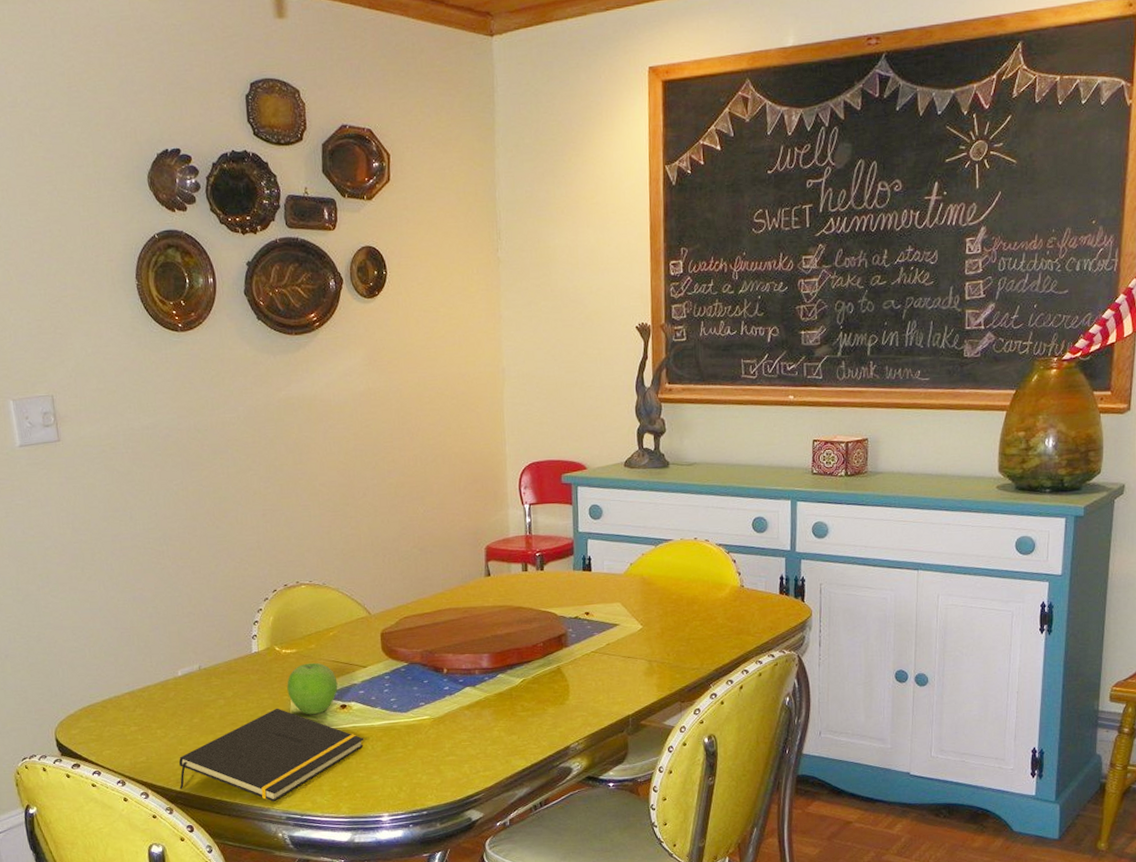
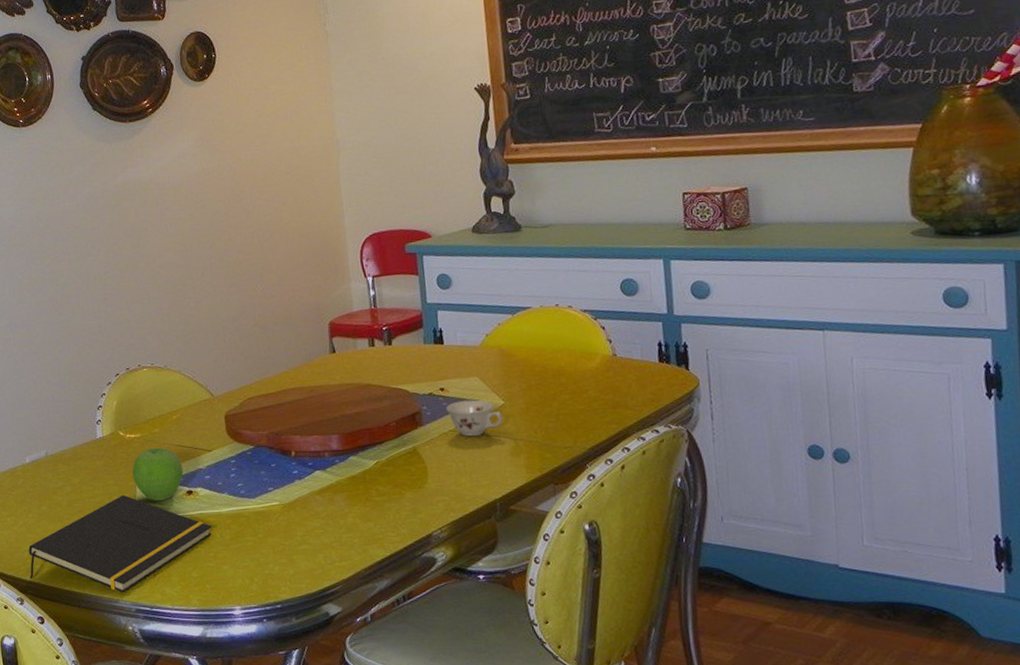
teacup: none [589,624,640,658] -> present [445,399,503,437]

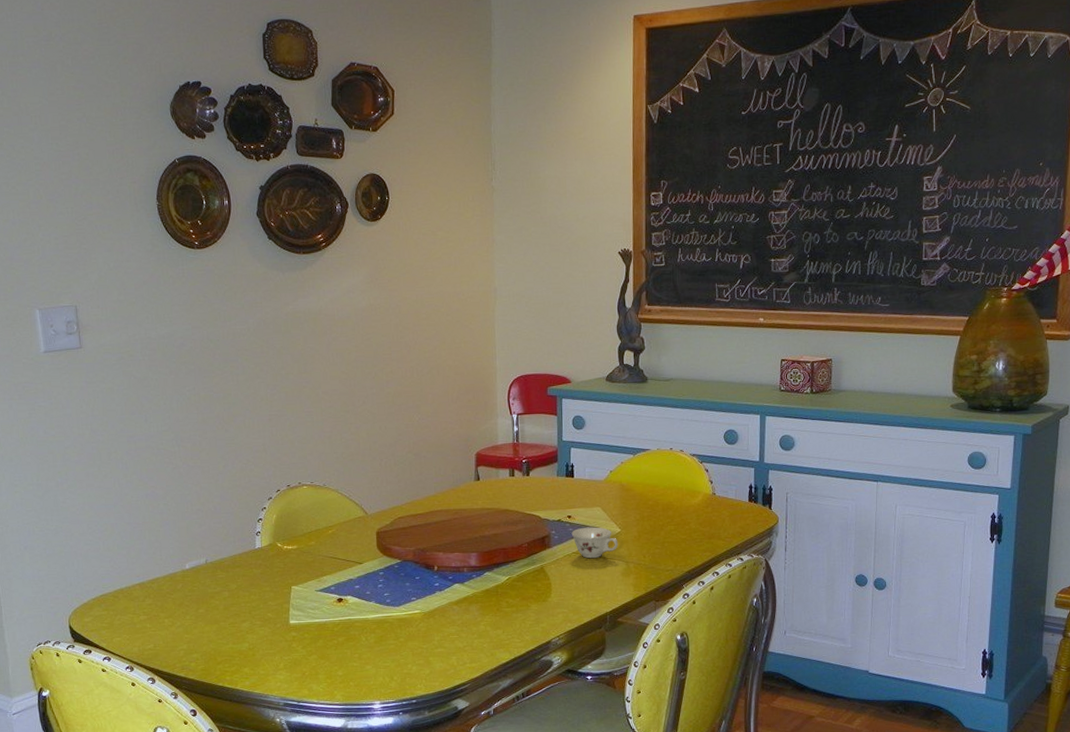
notepad: present [28,494,211,593] -> none [184,600,358,688]
fruit: present [132,447,184,501] -> none [287,558,335,607]

